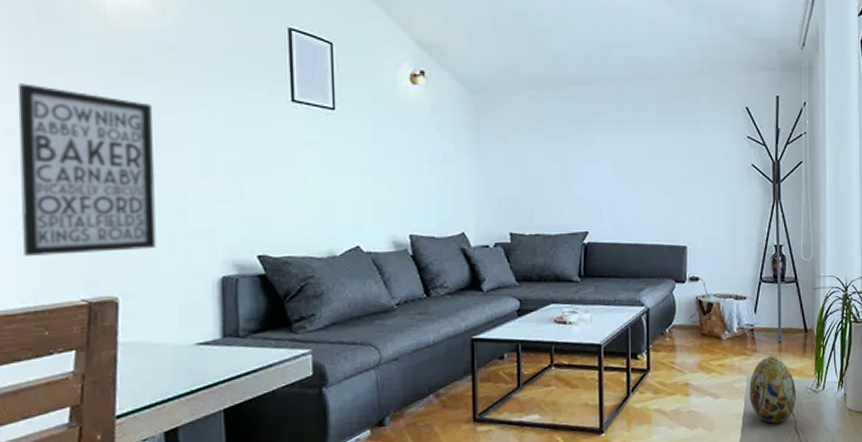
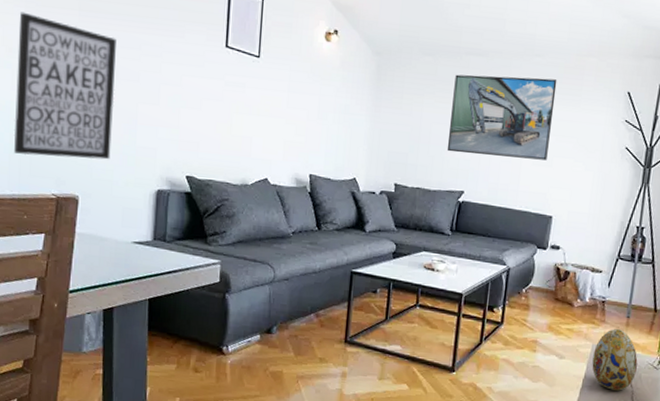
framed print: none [563,101,673,191] -> present [447,74,557,161]

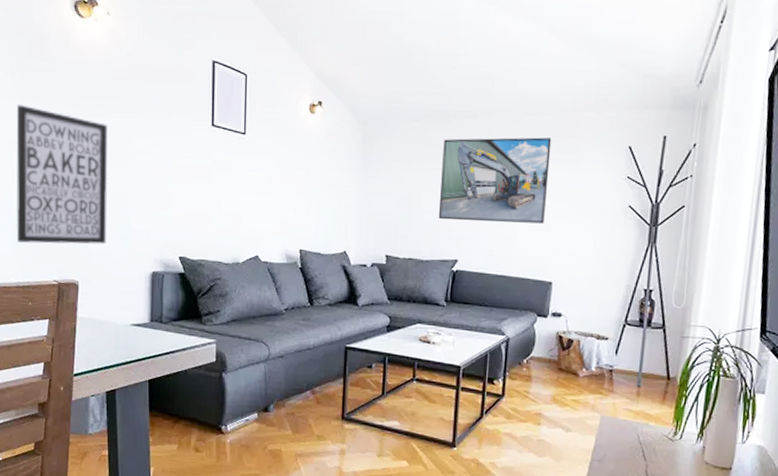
decorative egg: present [592,329,638,391] -> none [601,399,651,465]

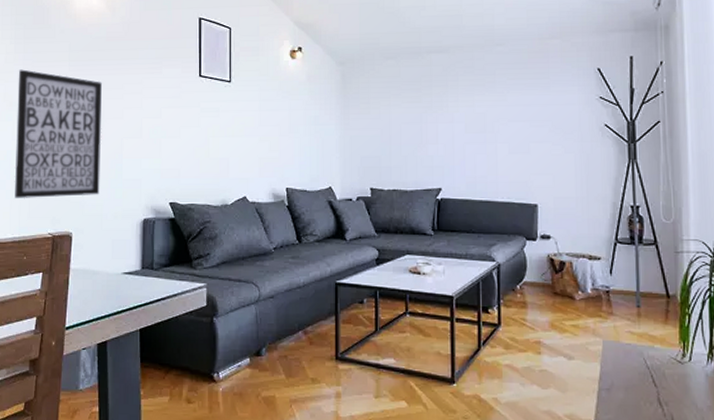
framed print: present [438,137,552,224] -> none [419,66,524,150]

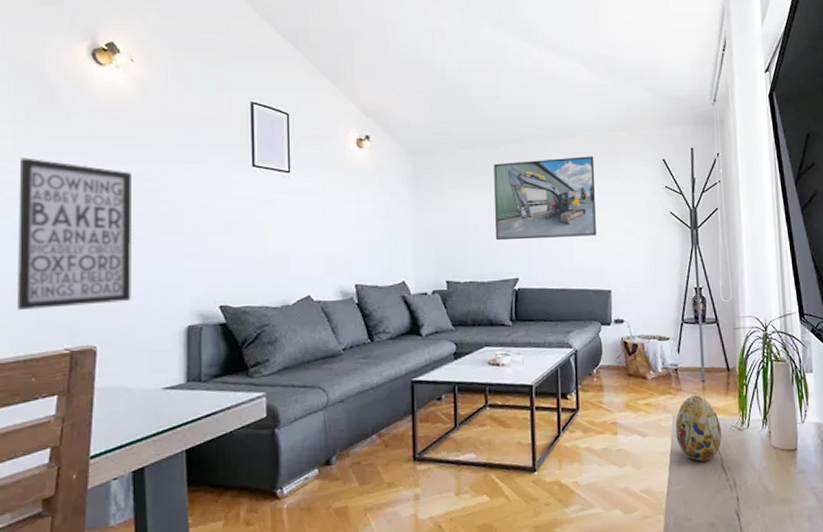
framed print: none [419,66,524,150] -> present [494,156,596,241]
decorative egg: none [606,321,658,392] -> present [675,395,722,461]

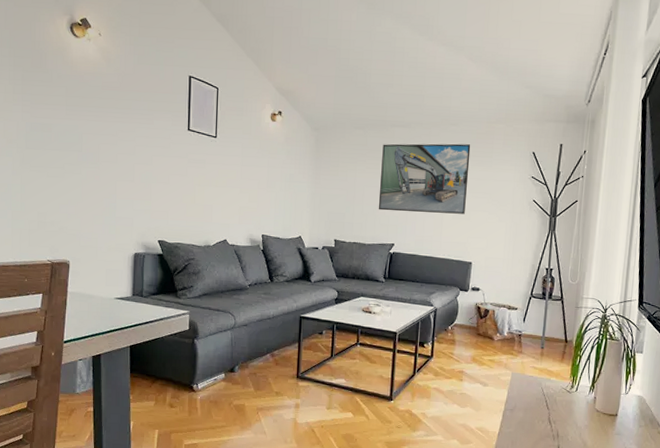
wall art: present [16,157,133,311] -> none [15,109,97,230]
decorative egg: present [675,395,722,461] -> none [512,358,553,413]

